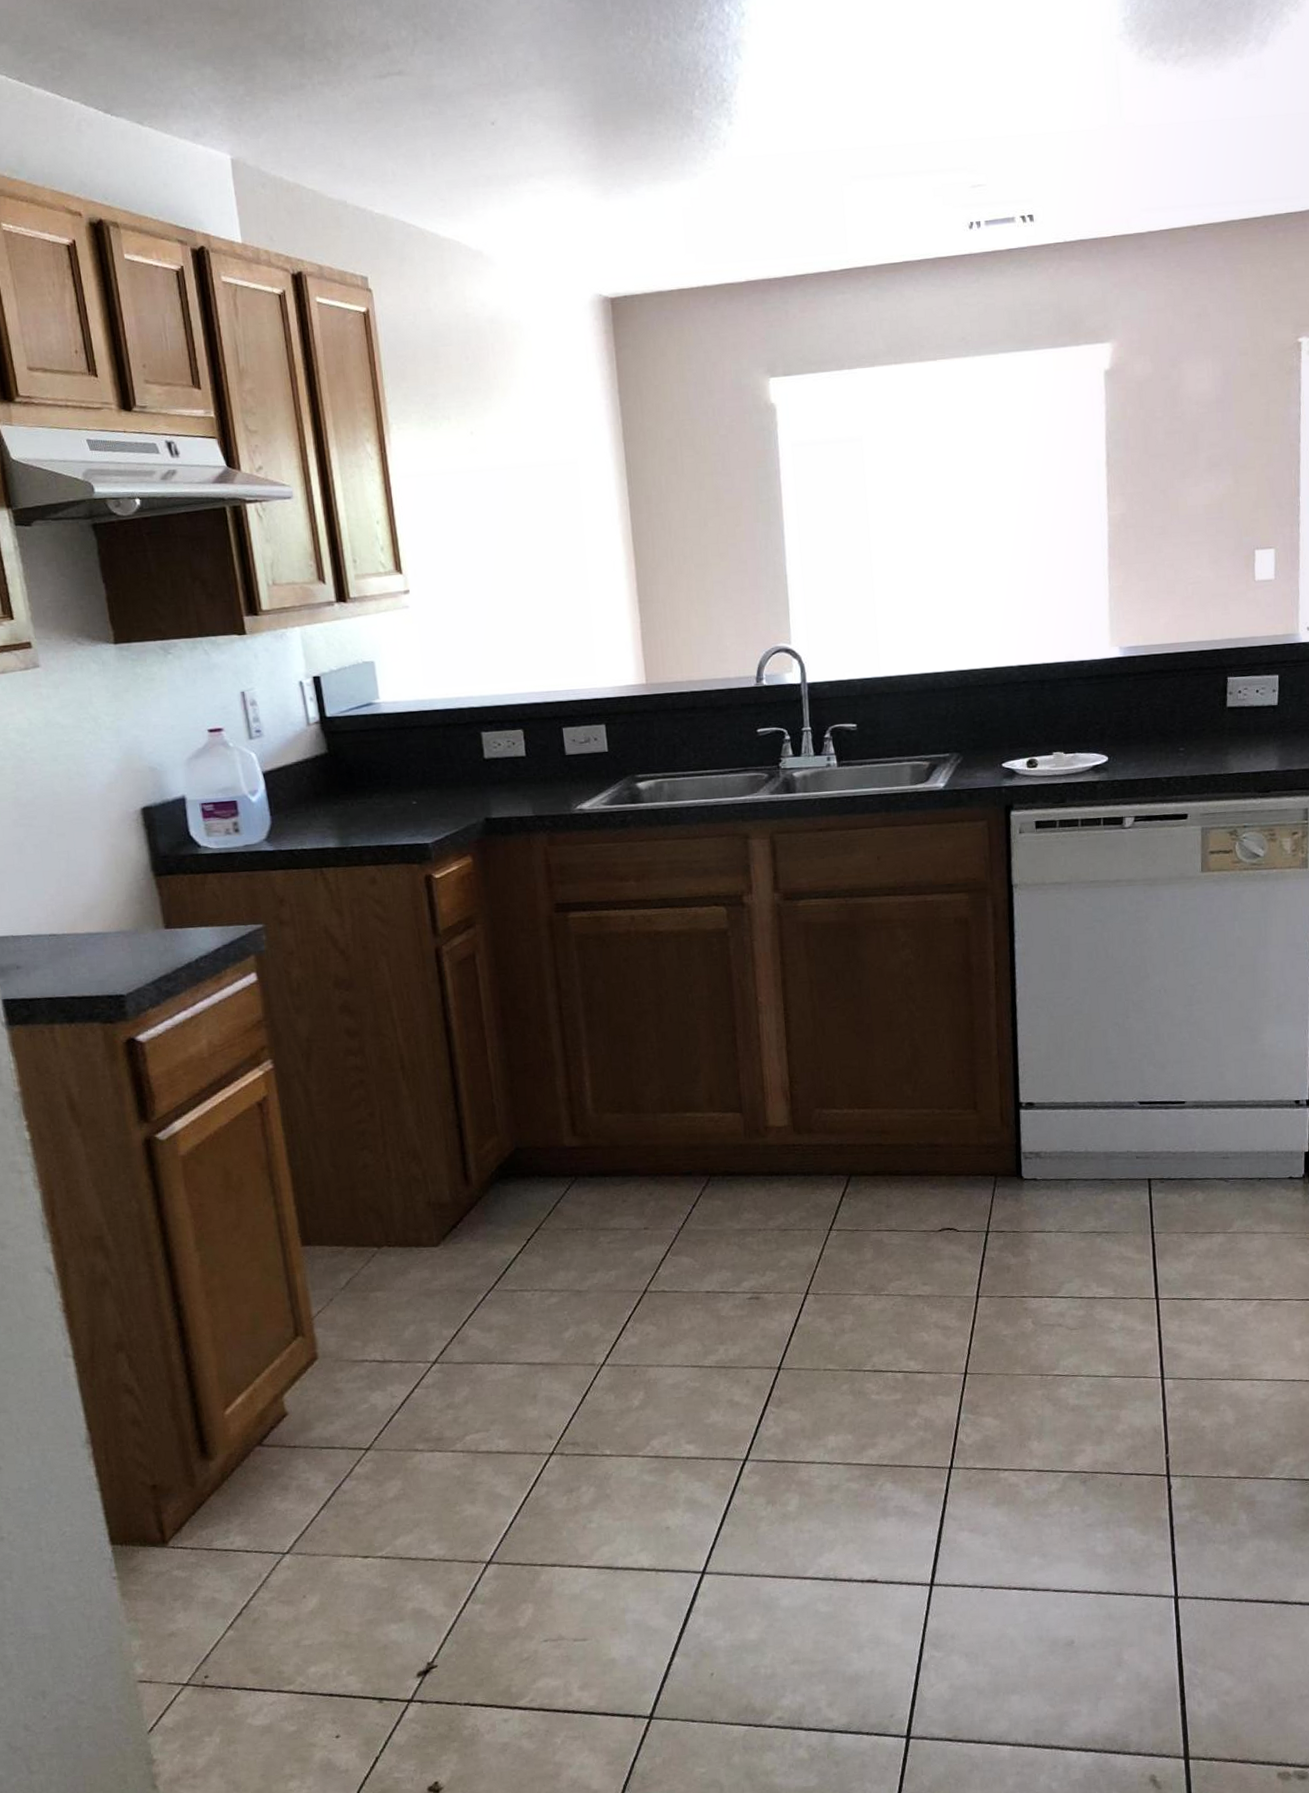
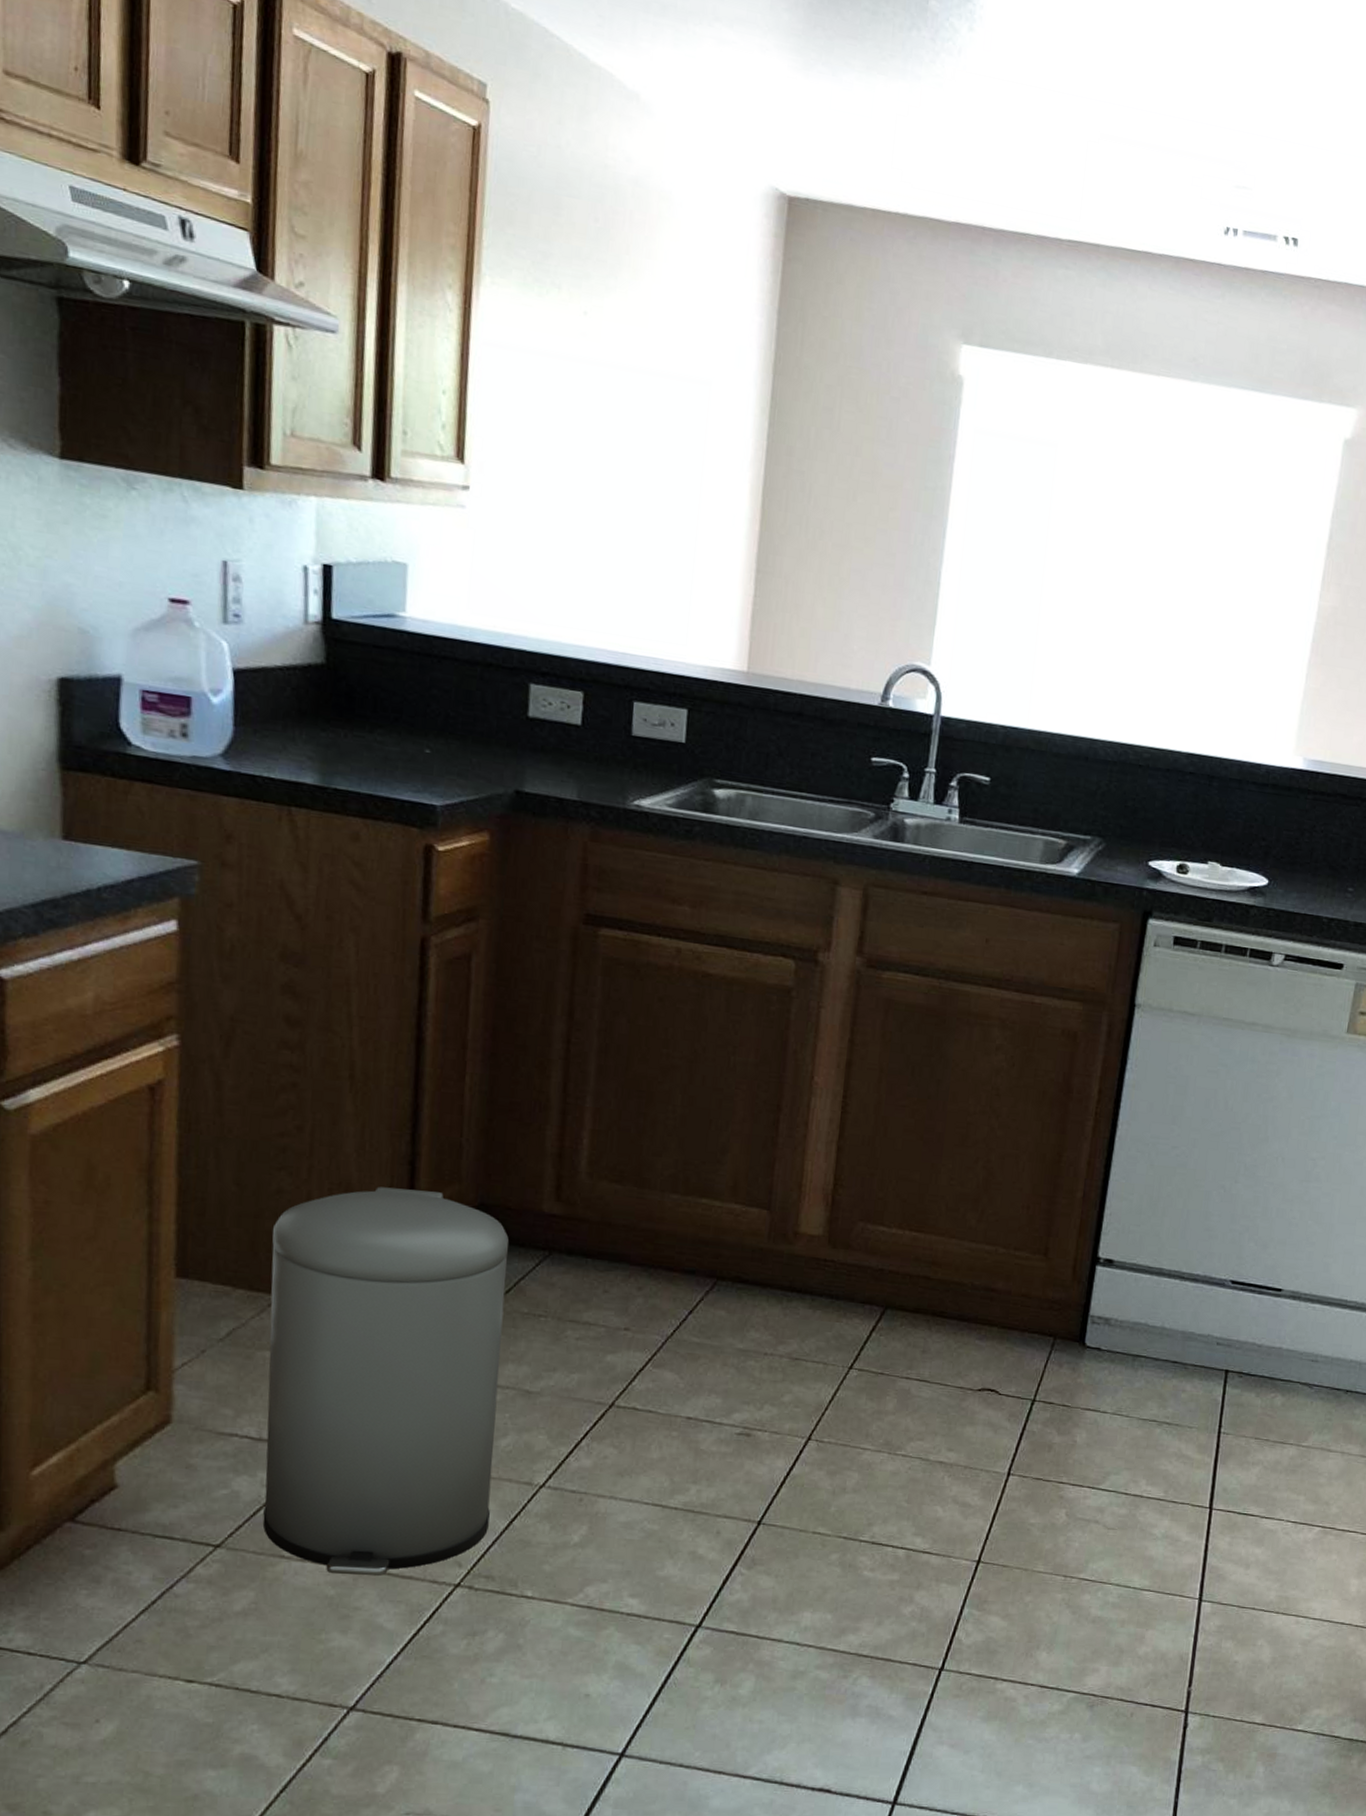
pedal bin: none [366,1145,567,1459] -> present [263,1186,509,1576]

